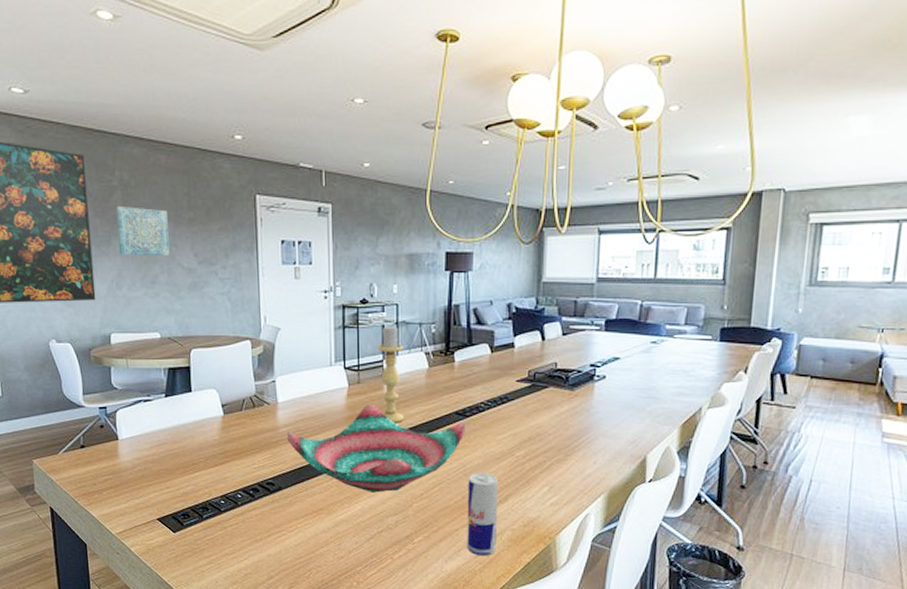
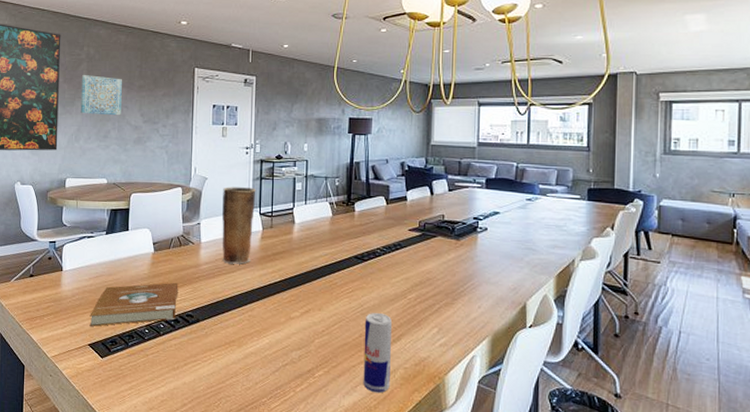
book: none [155,448,256,500] -> present [89,282,179,327]
decorative bowl: present [288,403,467,493] -> none [208,246,365,328]
vase: none [300,338,339,426] -> present [222,187,256,264]
candle holder: present [378,326,404,423] -> none [289,178,311,264]

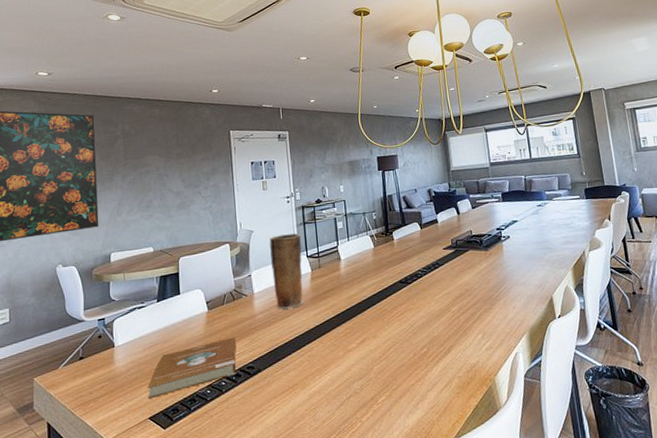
wall art: present [80,74,122,116] -> none [118,149,162,188]
beverage can: present [363,313,393,394] -> none [417,330,448,407]

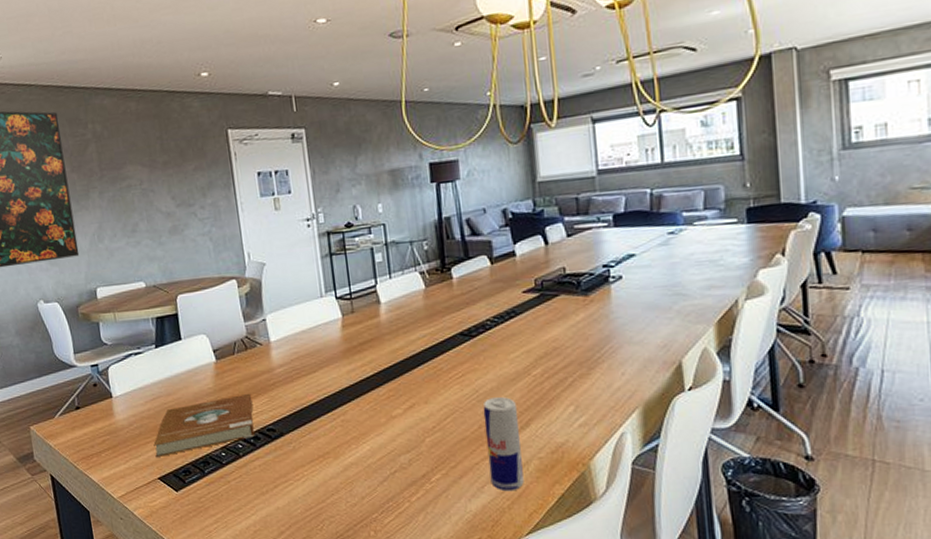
vase: present [269,233,304,310] -> none [286,267,334,363]
beverage can: none [417,330,448,407] -> present [483,397,524,492]

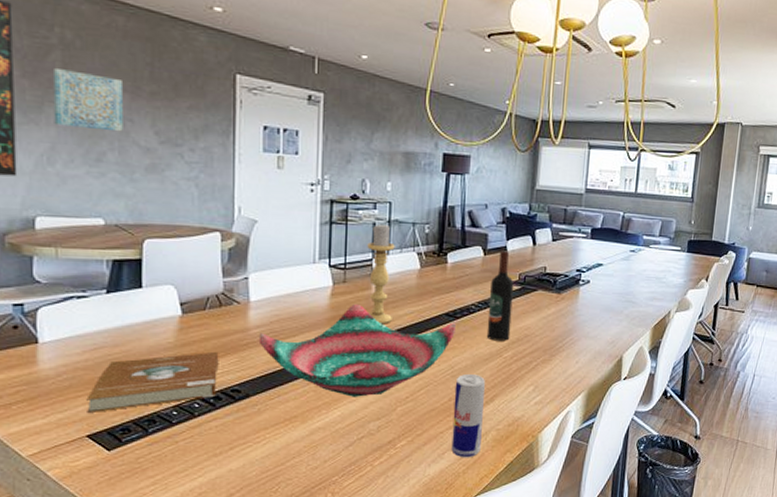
wall art: none [91,156,148,207] -> present [52,67,123,132]
decorative bowl: none [284,333,475,430] -> present [260,303,457,397]
candle holder: none [368,247,405,352] -> present [367,224,395,324]
wine bottle: none [504,255,537,358] -> present [486,250,514,341]

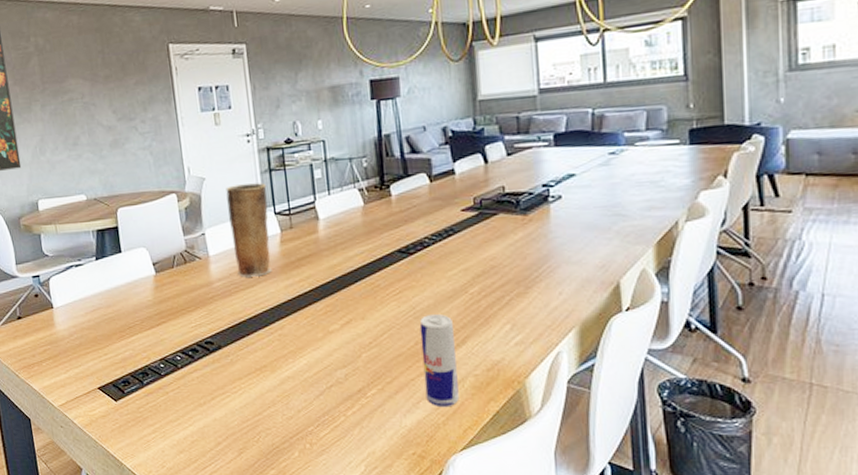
wall art: present [52,67,123,132] -> none [33,70,89,120]
book: present [86,351,219,414] -> none [93,306,193,368]
decorative bowl: present [260,303,457,397] -> none [222,248,412,345]
vase: none [278,232,325,327] -> present [226,183,272,277]
candle holder: present [367,224,395,324] -> none [307,164,343,268]
wine bottle: present [486,250,514,341] -> none [442,174,474,276]

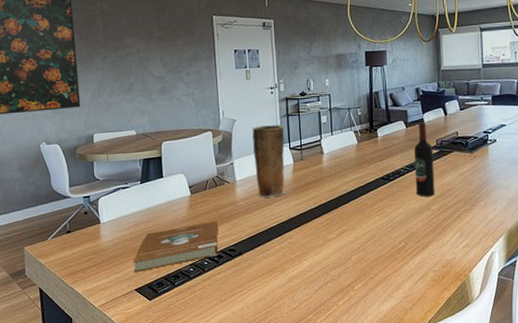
book: none [93,306,193,368] -> present [133,221,219,273]
beverage can: present [419,314,459,408] -> none [395,226,422,296]
wine bottle: none [442,174,474,276] -> present [414,122,435,197]

